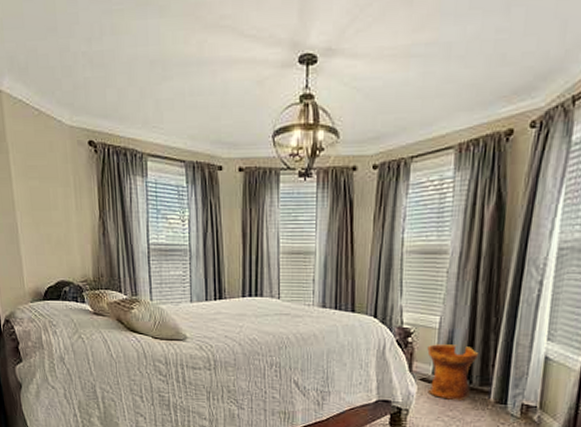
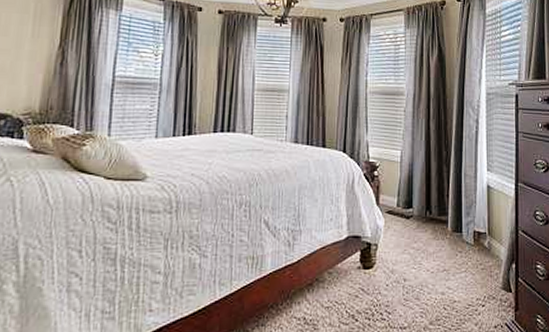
woven basket: present [427,344,478,401] -> none [392,177,434,232]

